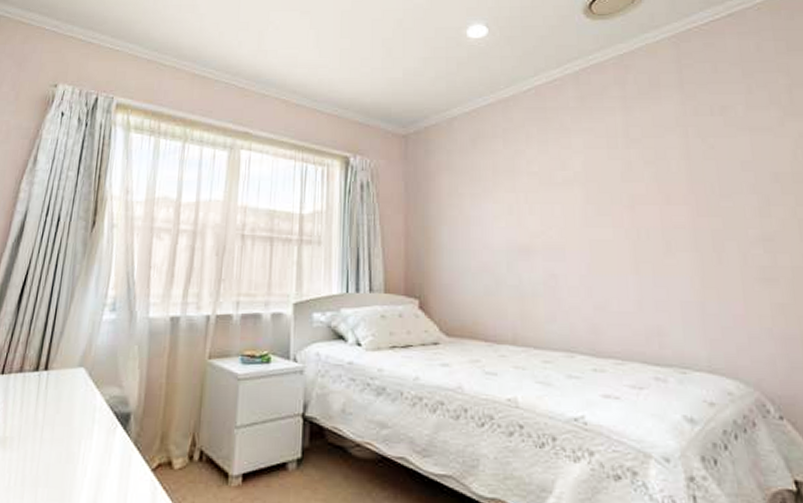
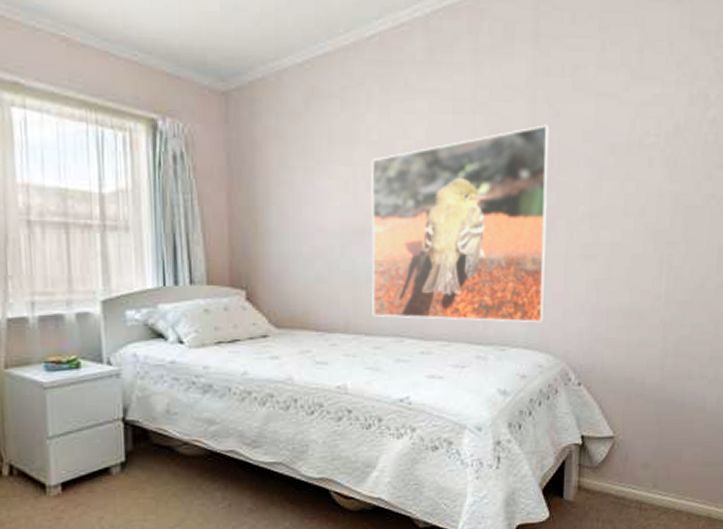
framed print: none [533,156,727,347] -> present [371,124,550,323]

